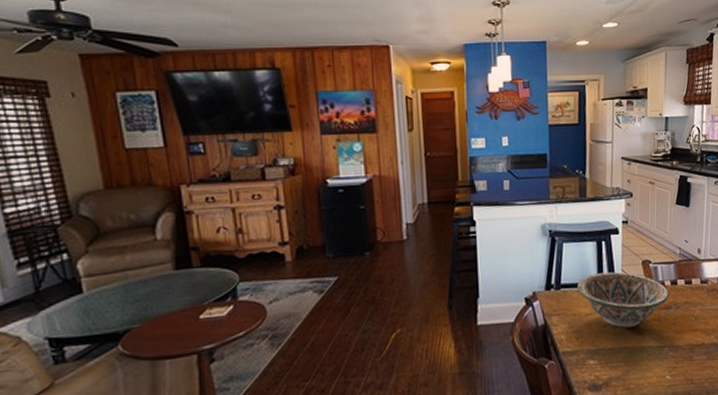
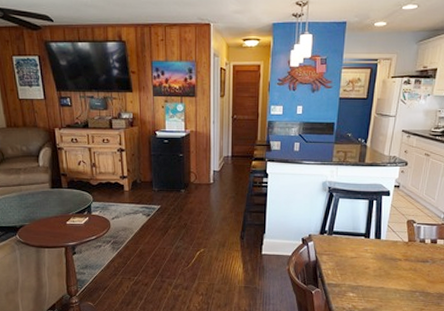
decorative bowl: present [577,271,669,328] -> none [347,226,427,272]

